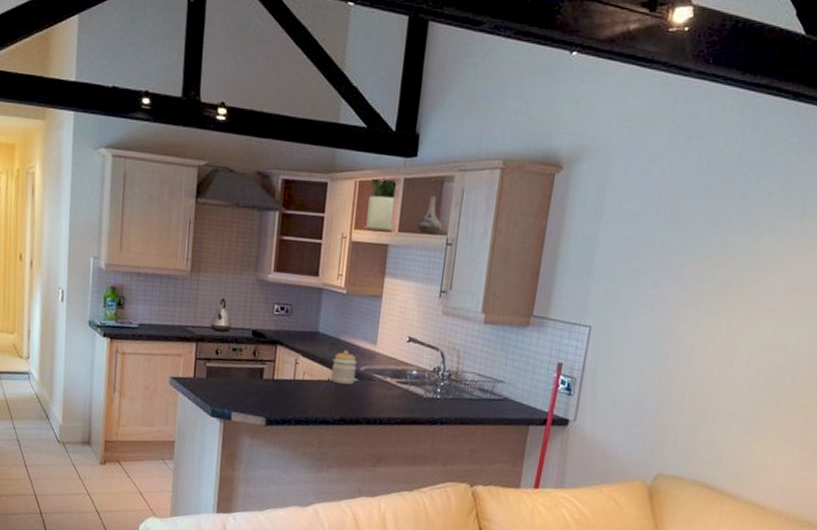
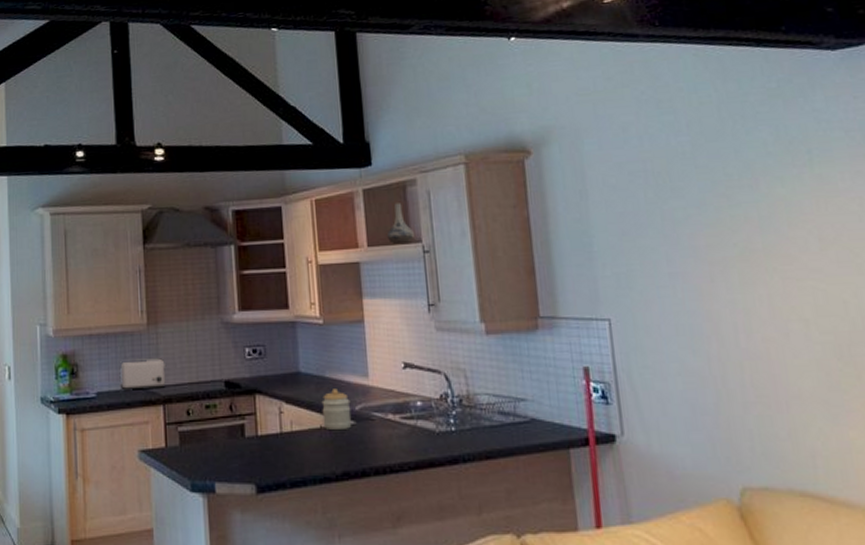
toaster: none [161,300,204,328] -> present [121,358,167,391]
kettle: present [210,297,232,332] -> none [176,348,200,389]
planter: present [362,177,399,234] -> none [327,191,360,252]

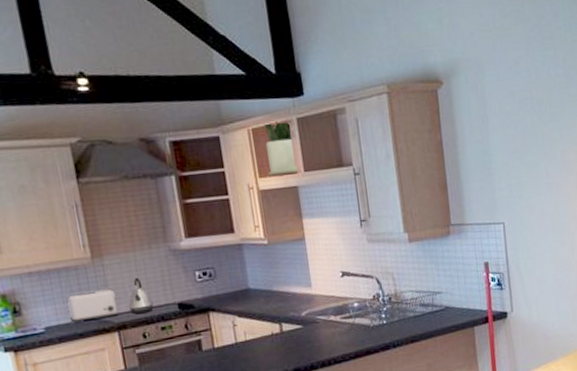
kettle: none [176,348,200,389] -> present [128,277,154,315]
jar: present [321,389,352,431] -> none [271,299,300,336]
planter: none [327,191,360,252] -> present [264,120,298,178]
decorative vase: present [386,203,414,244] -> none [321,130,346,168]

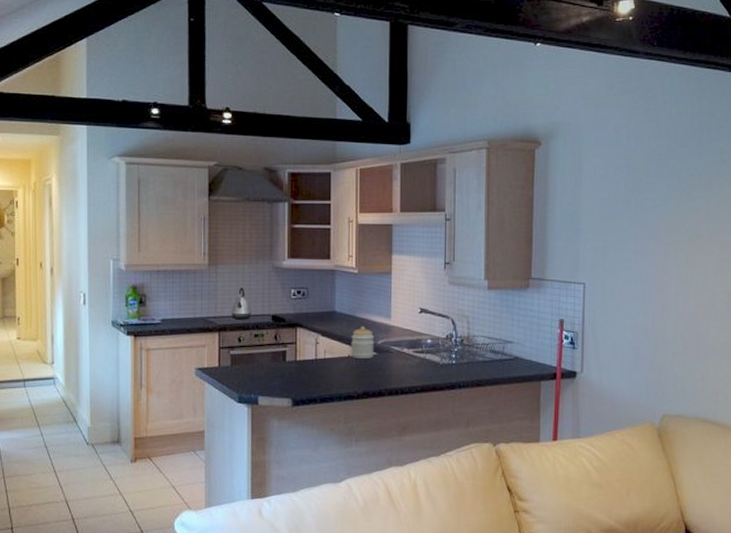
toaster: present [68,288,119,323] -> none [183,293,223,319]
planter: present [264,120,298,178] -> none [366,164,396,214]
jar: none [271,299,300,336] -> present [351,326,375,360]

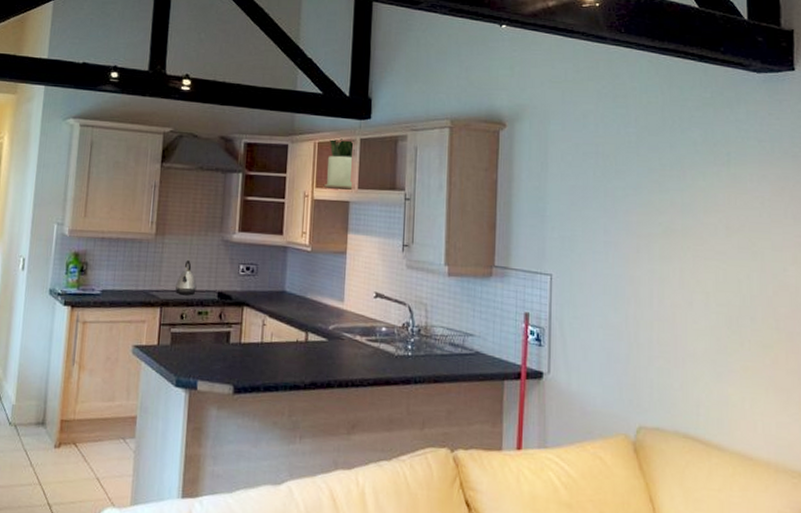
jar: present [351,326,375,360] -> none [299,309,326,346]
planter: none [366,164,396,214] -> present [323,138,355,191]

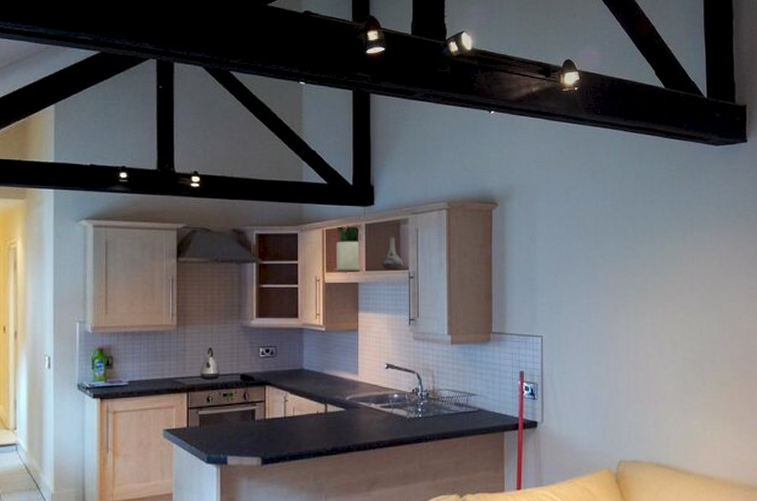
decorative vase: none [375,154,399,190] -> present [381,237,403,269]

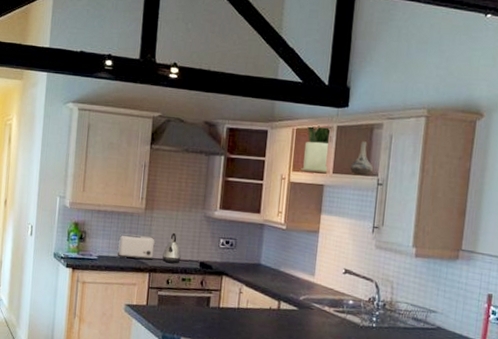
toaster: none [151,354,192,380] -> present [118,235,156,260]

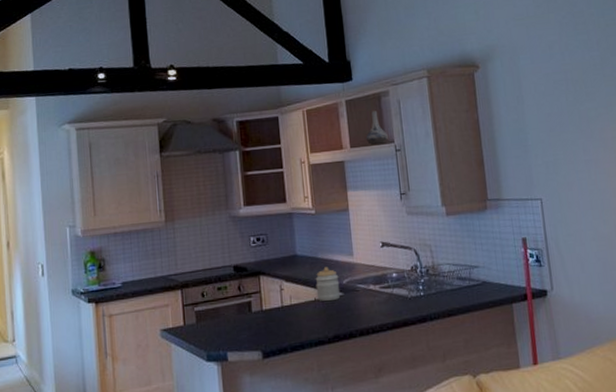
toaster: present [118,235,156,260] -> none [143,250,183,280]
kettle: present [162,232,181,264] -> none [191,240,213,275]
jar: none [272,281,297,313] -> present [315,267,341,302]
planter: present [299,125,332,175] -> none [316,102,344,153]

